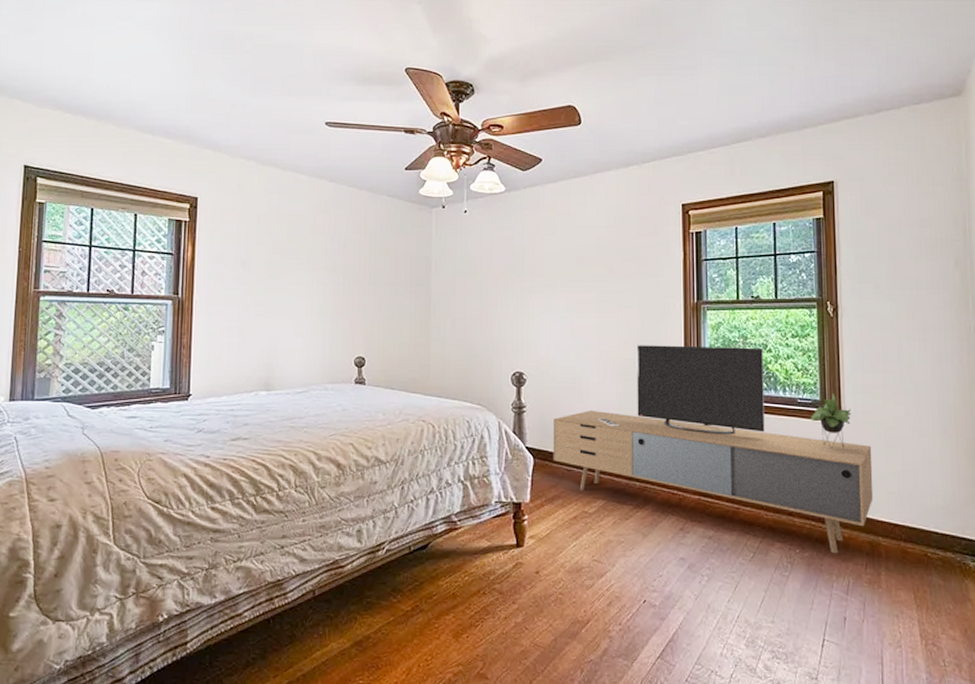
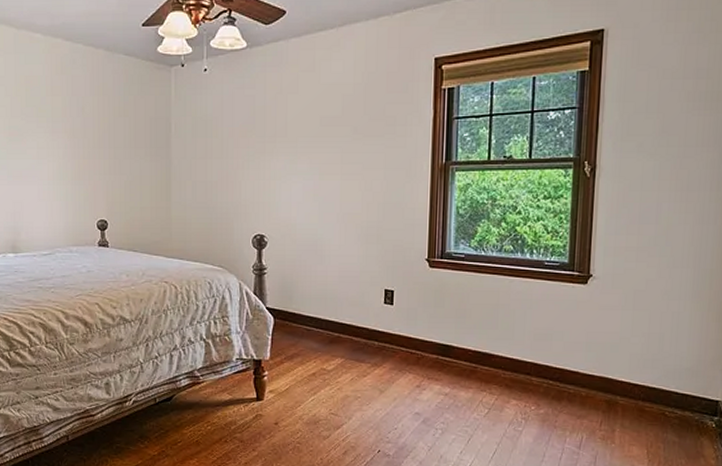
media console: present [553,345,874,554] -> none [293,207,618,412]

